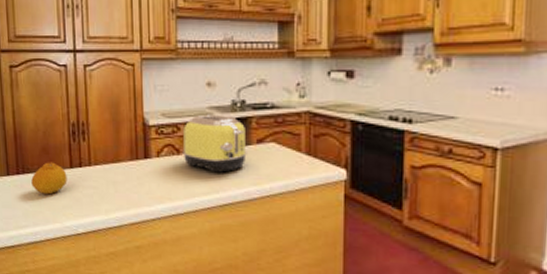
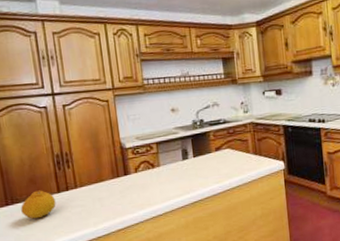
toaster: present [182,114,247,173] -> none [155,133,209,178]

